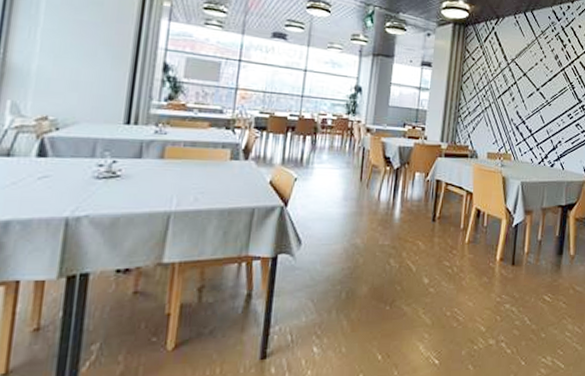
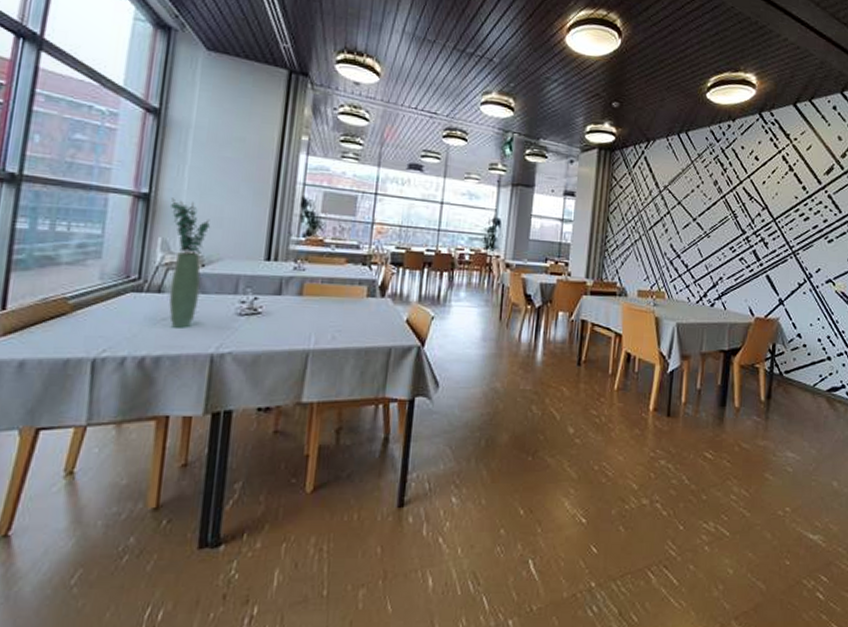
vase: none [19,60,66,192] -> present [169,198,211,328]

